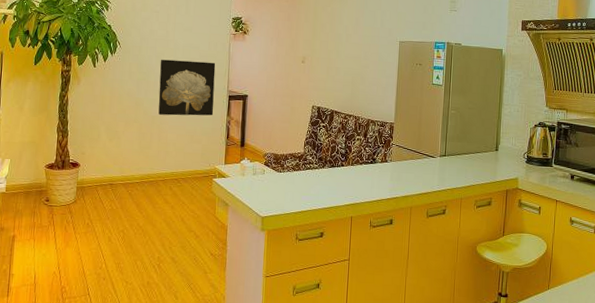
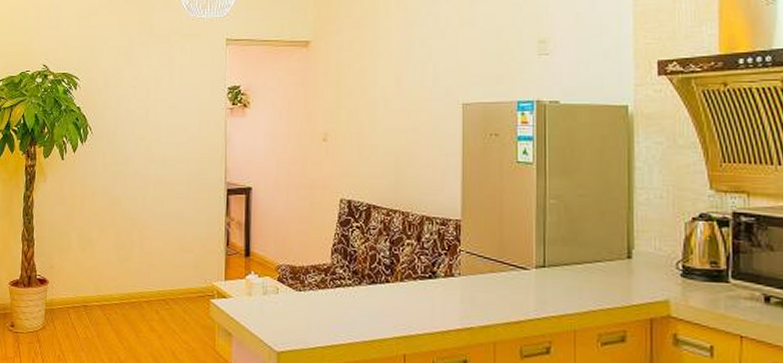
wall art: present [158,59,216,116] -> none [139,146,209,218]

